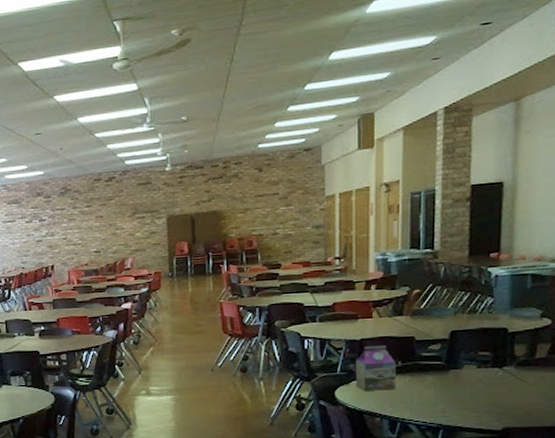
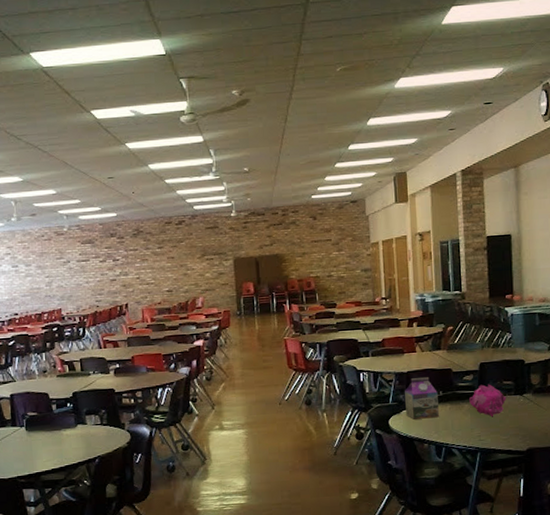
crumpled paper: none [434,354,481,392] -> present [469,384,507,417]

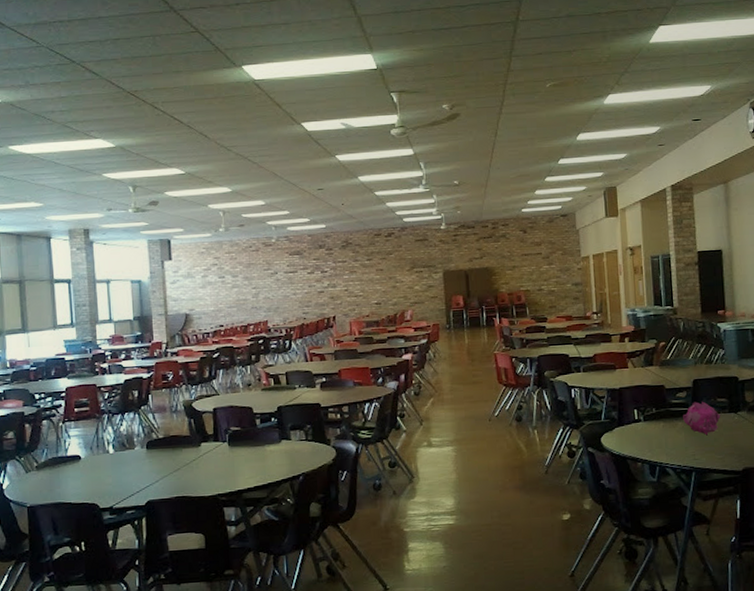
milk carton: present [405,377,440,420] -> none [617,394,653,437]

